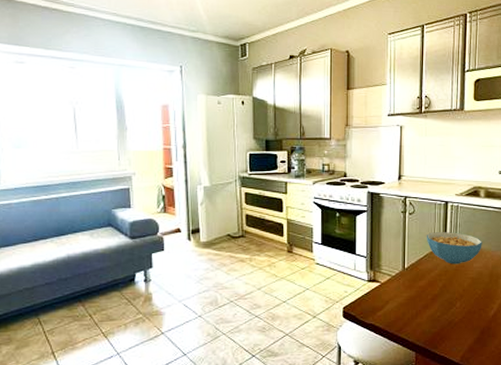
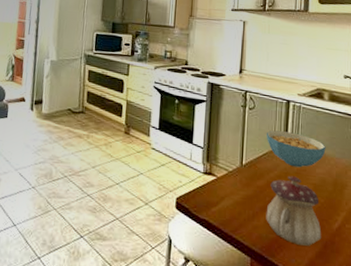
teapot: none [428,273,479,335] -> present [266,176,322,246]

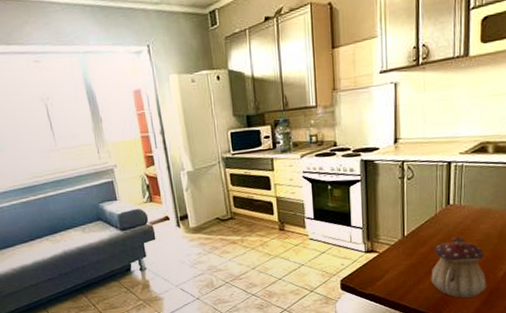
cereal bowl: present [266,130,326,168] -> none [427,194,491,228]

